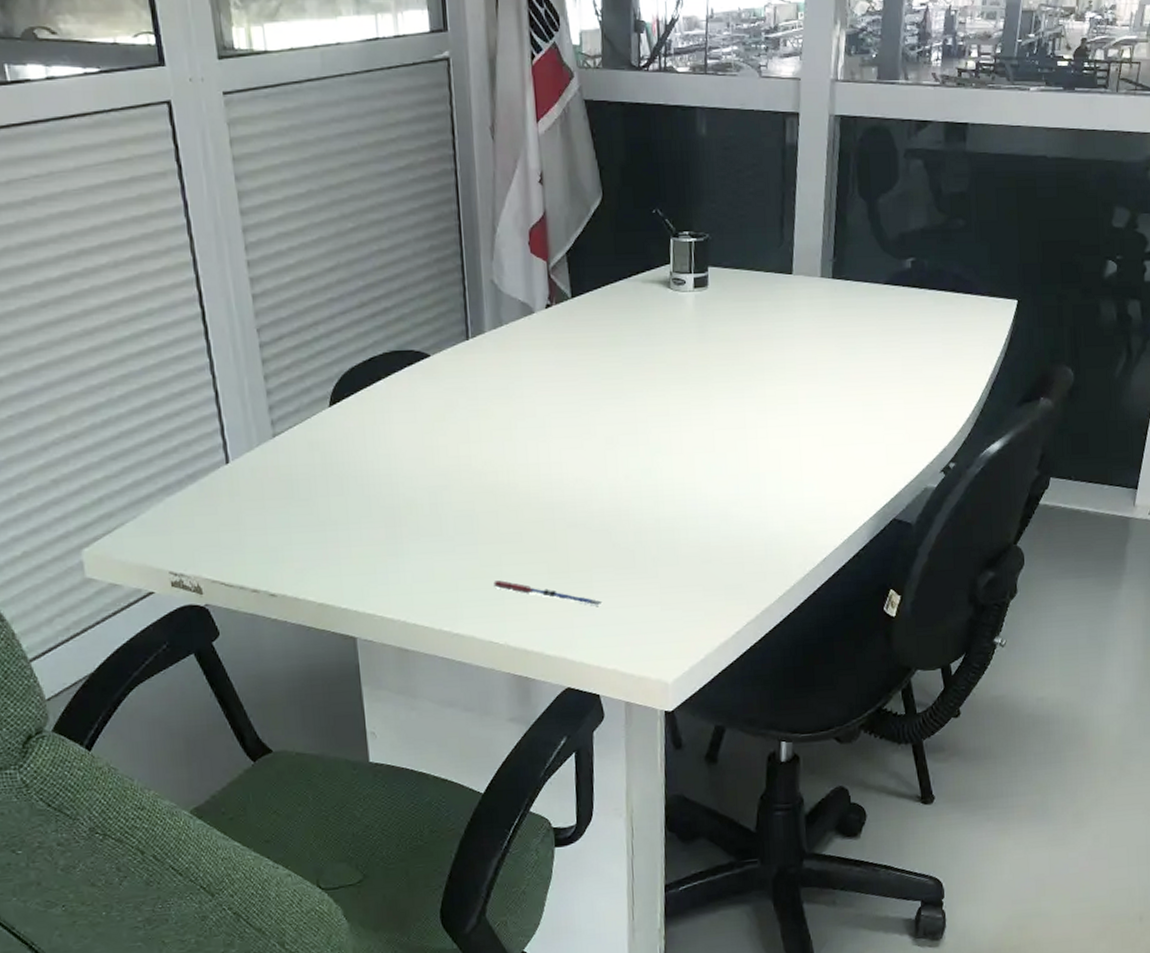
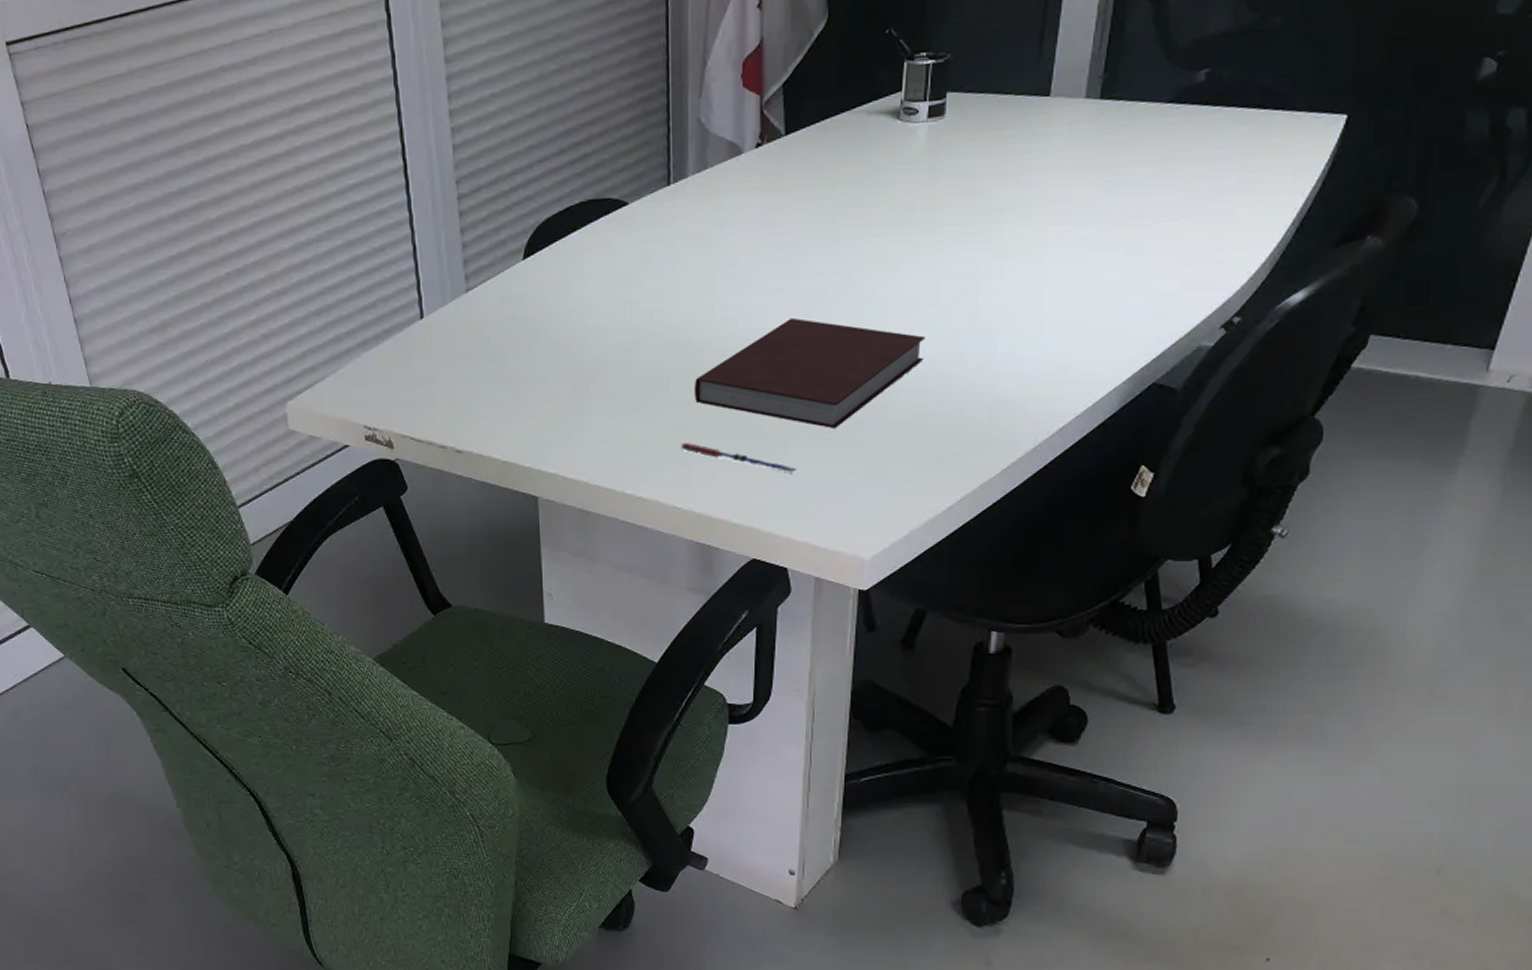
notebook: none [502,463,707,564] -> present [694,317,926,428]

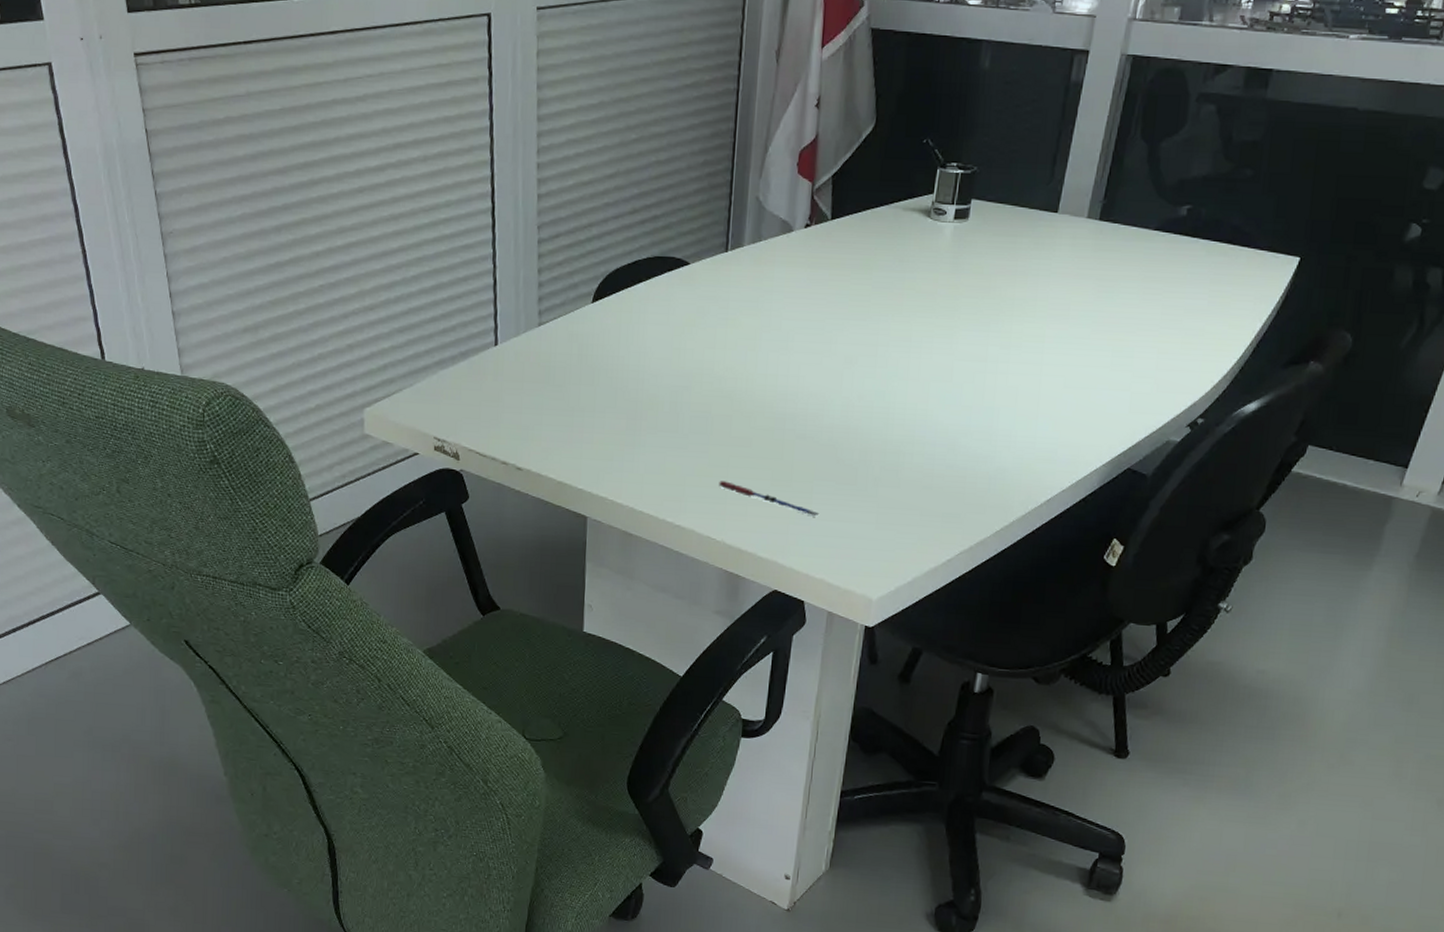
notebook: present [694,317,926,428] -> none [734,379,939,481]

